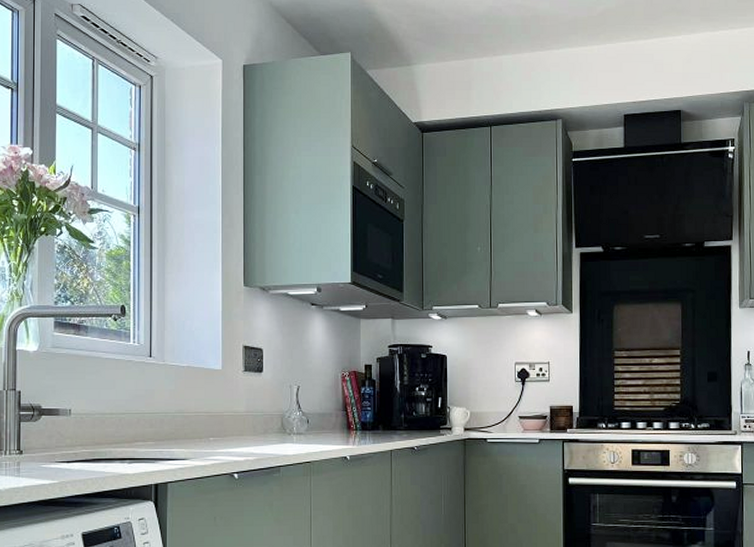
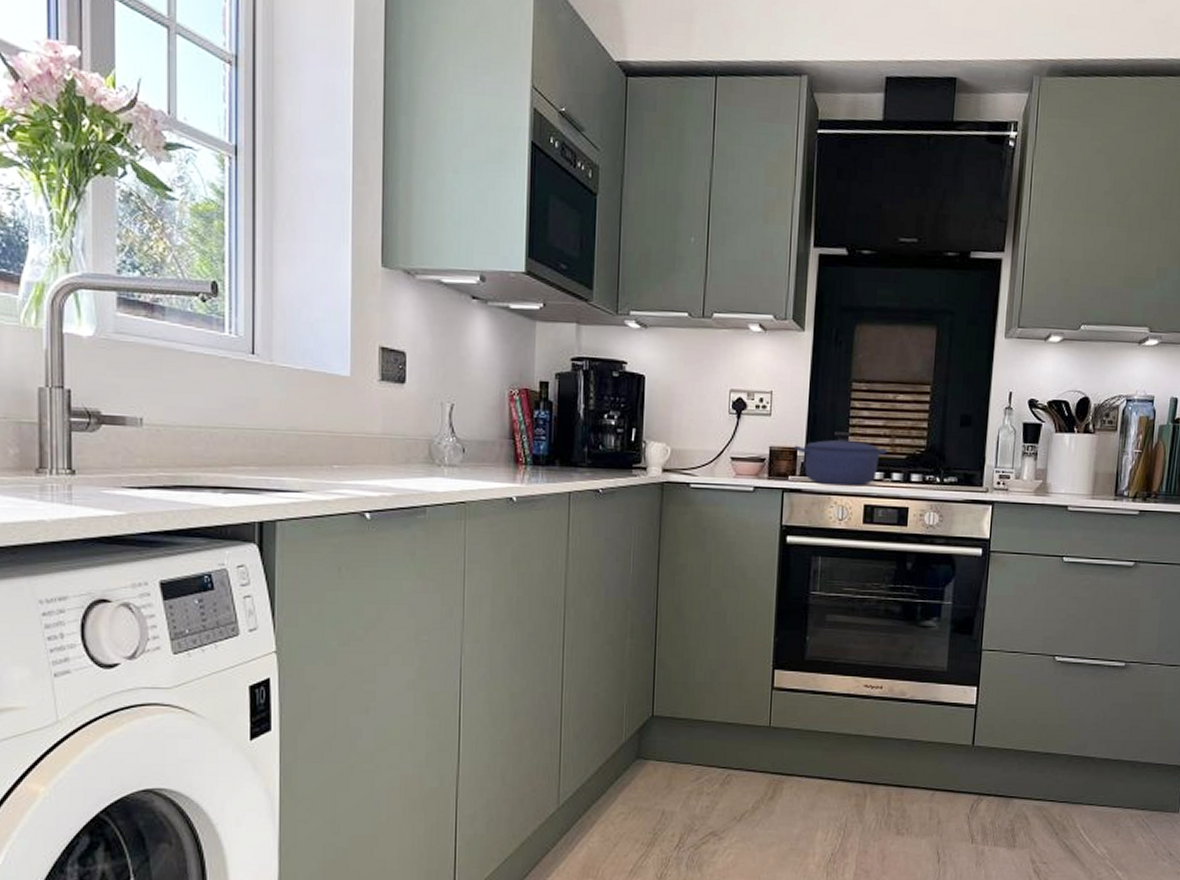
cooking pot: none [570,391,648,436] -> present [794,432,888,487]

